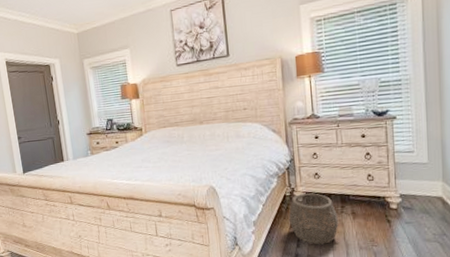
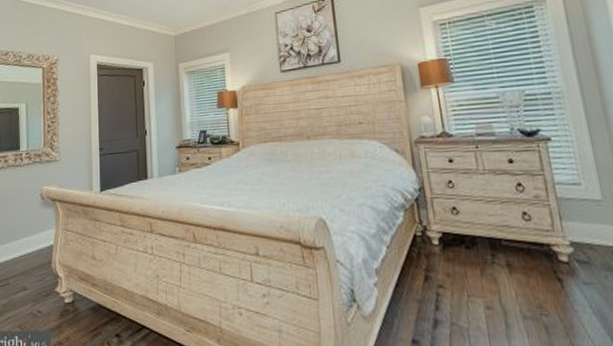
woven basket: present [288,193,339,245] -> none [421,233,491,308]

